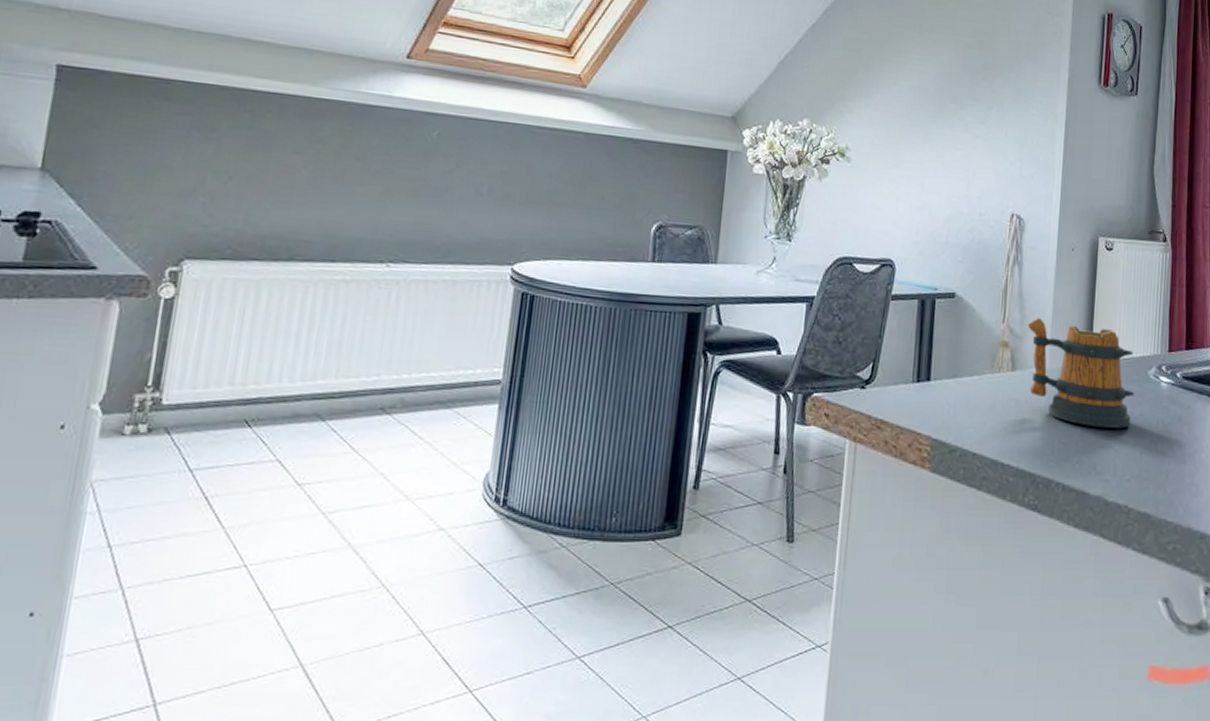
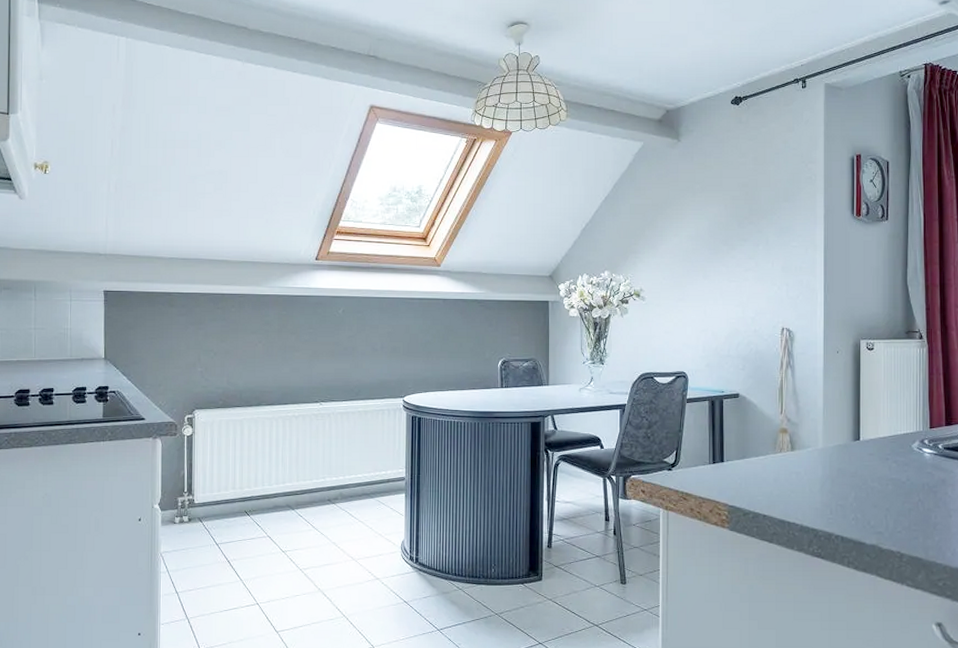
mug: present [1027,317,1134,428] -> none [802,407,901,491]

